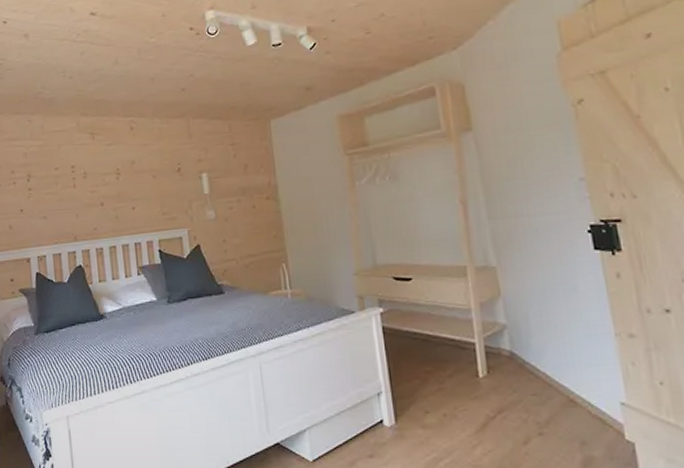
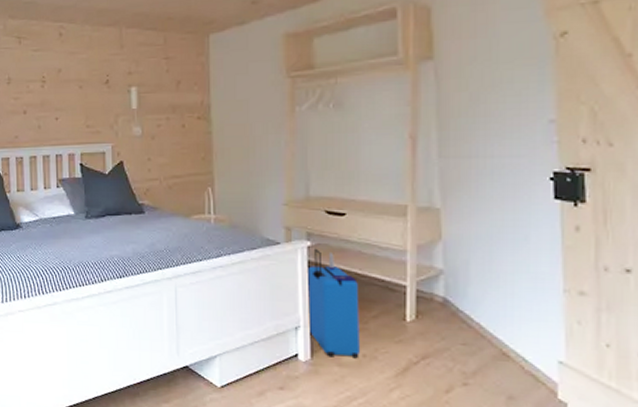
suitcase: none [383,314,441,420] -> present [308,248,359,359]

